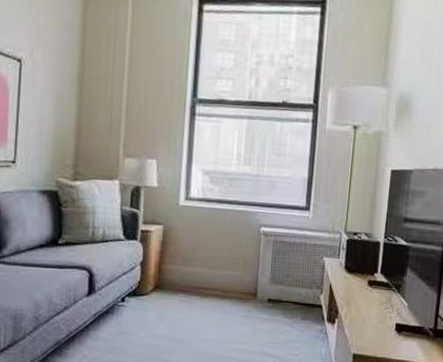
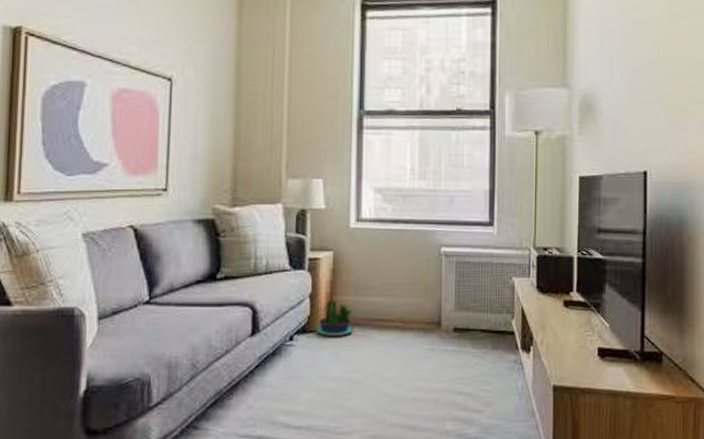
potted plant: none [145,269,180,300] -> present [315,300,355,336]

